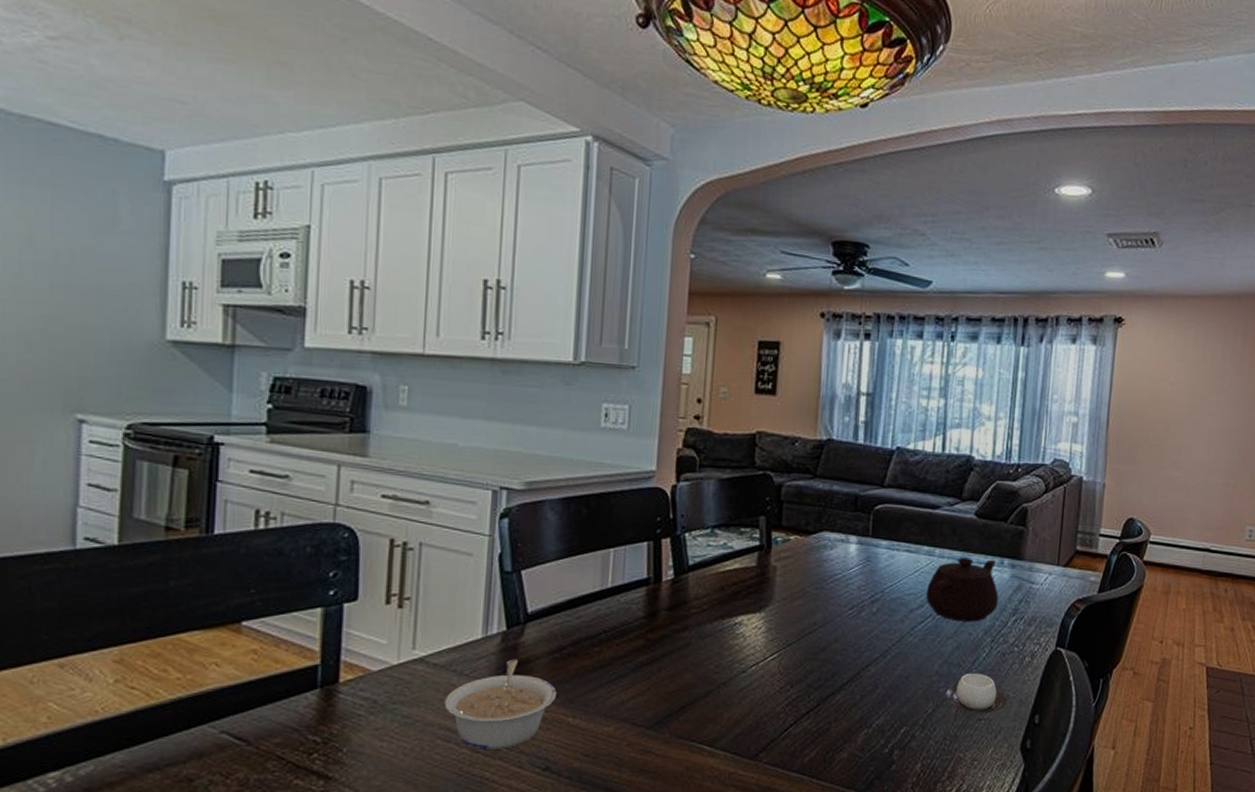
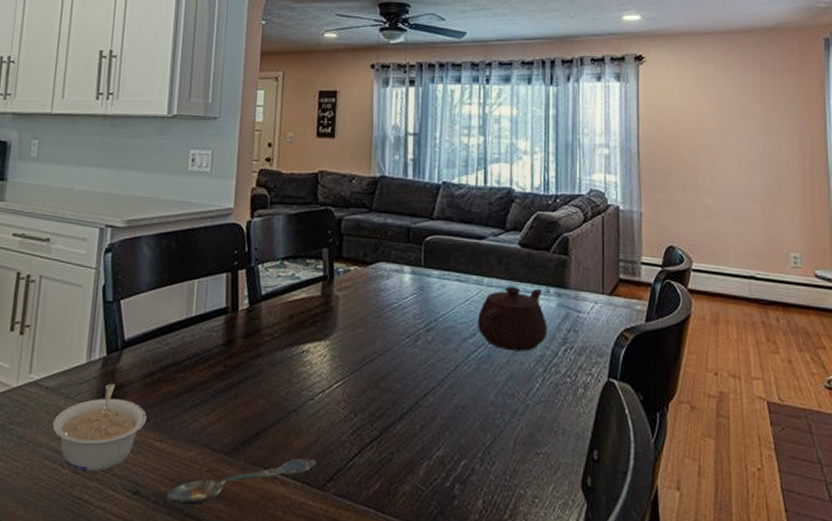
spoon: none [580,730,748,779] -> present [166,458,316,506]
cup: present [945,673,1007,713] -> none [502,404,564,447]

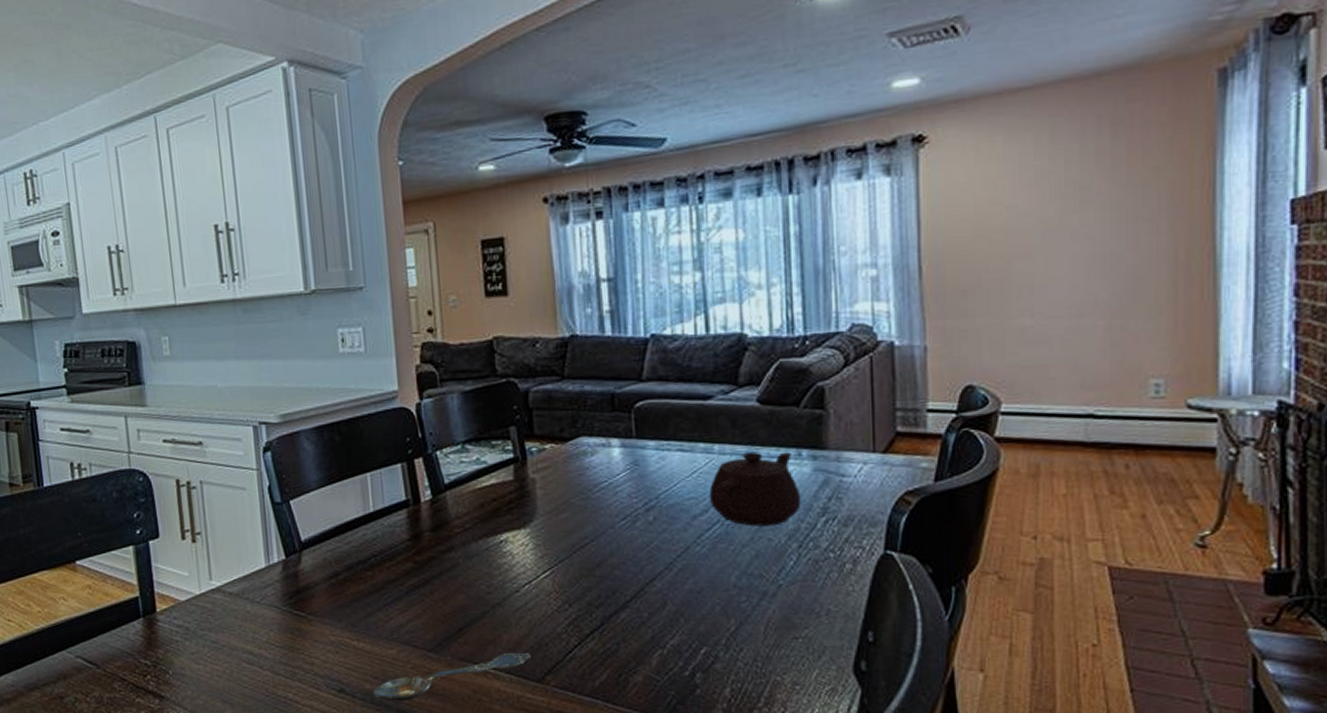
legume: present [52,383,147,472] -> none [243,585,339,672]

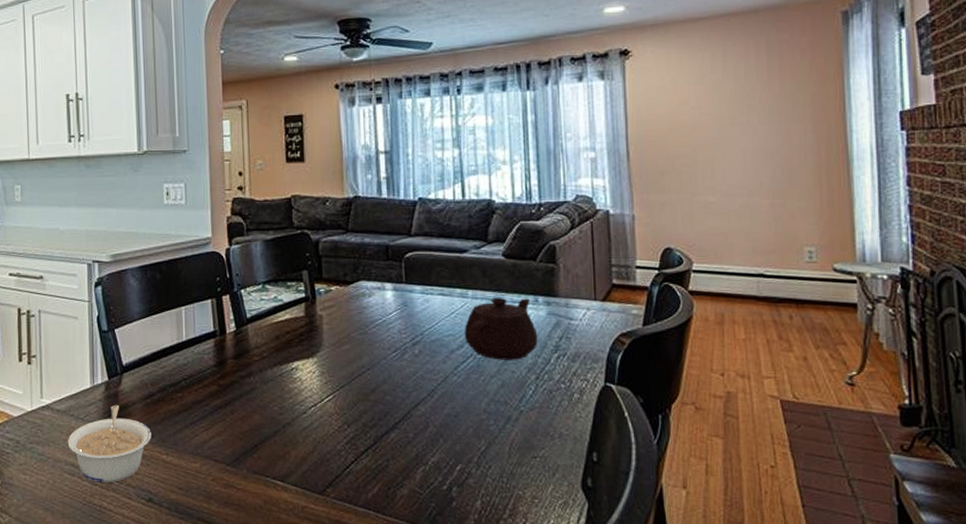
legume: none [243,585,339,672] -> present [67,404,152,482]
spoon: present [372,652,531,701] -> none [177,467,314,510]

